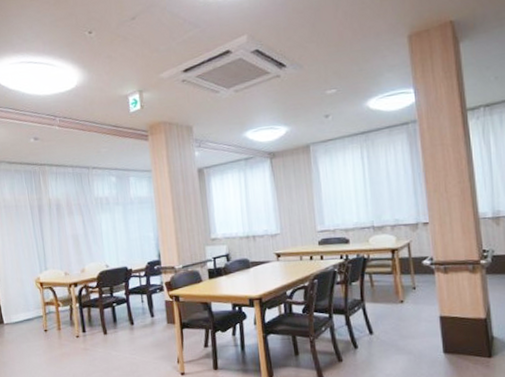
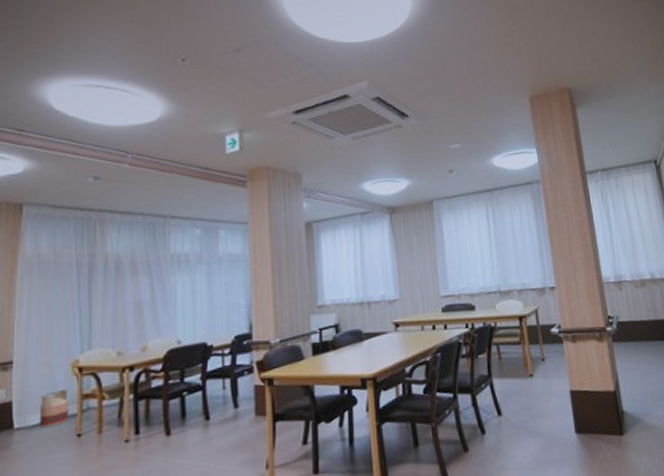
basket: none [18,297,38,324] -> present [39,388,70,427]

